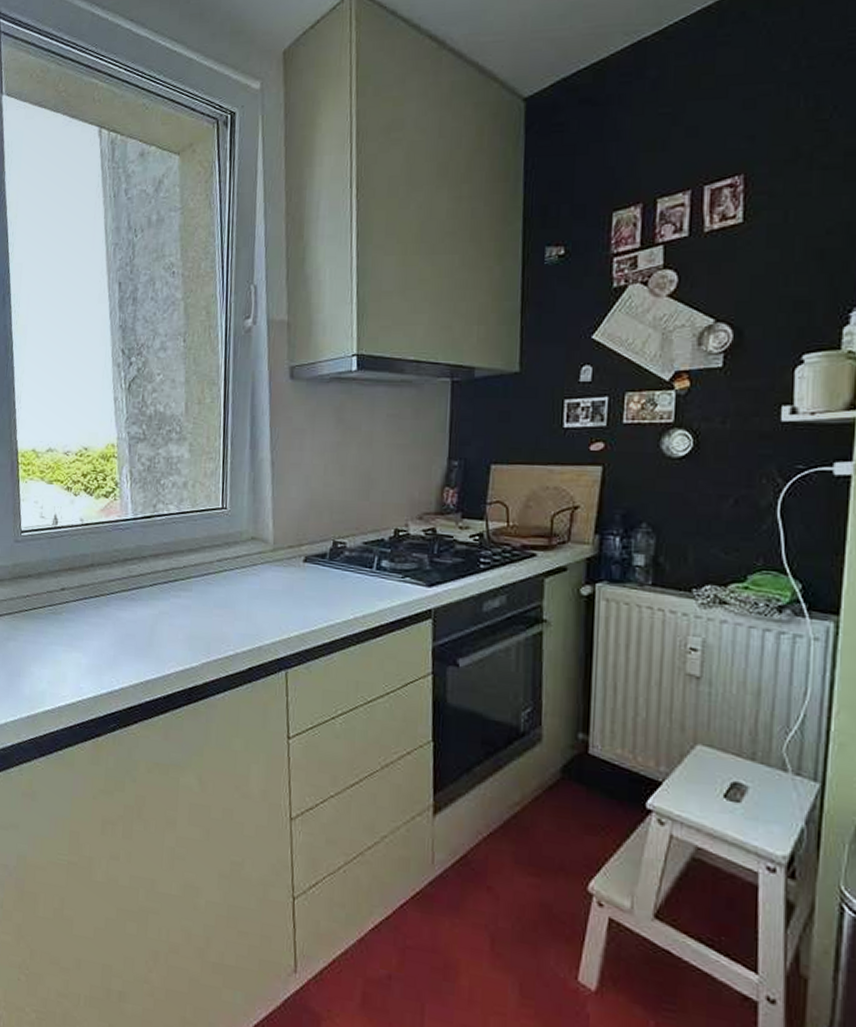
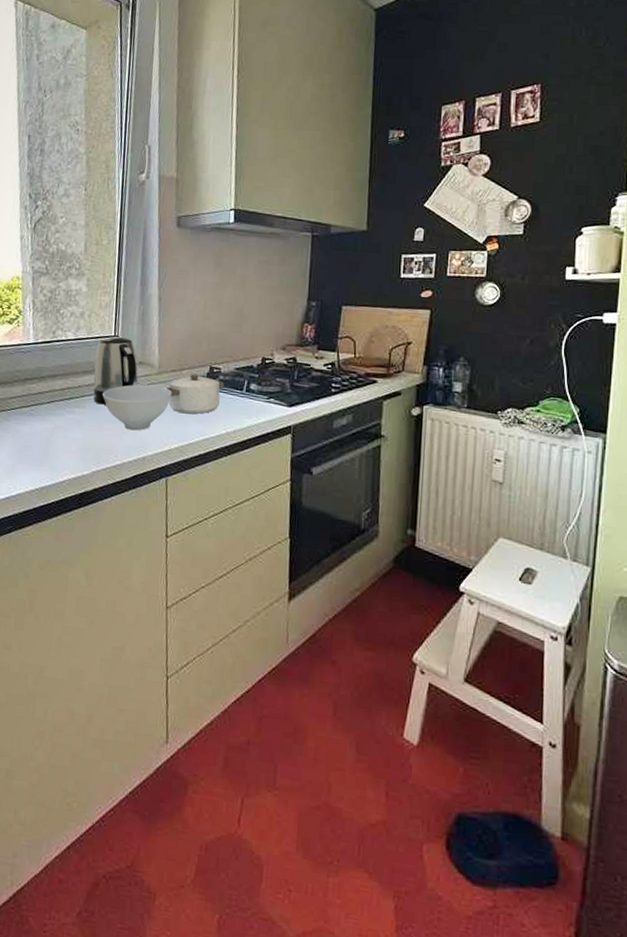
kettle: none [200,509,251,587] -> present [93,337,139,405]
bowl: none [210,563,290,616] -> present [102,384,172,431]
cooking pot: none [283,550,351,597] -> present [166,374,225,414]

